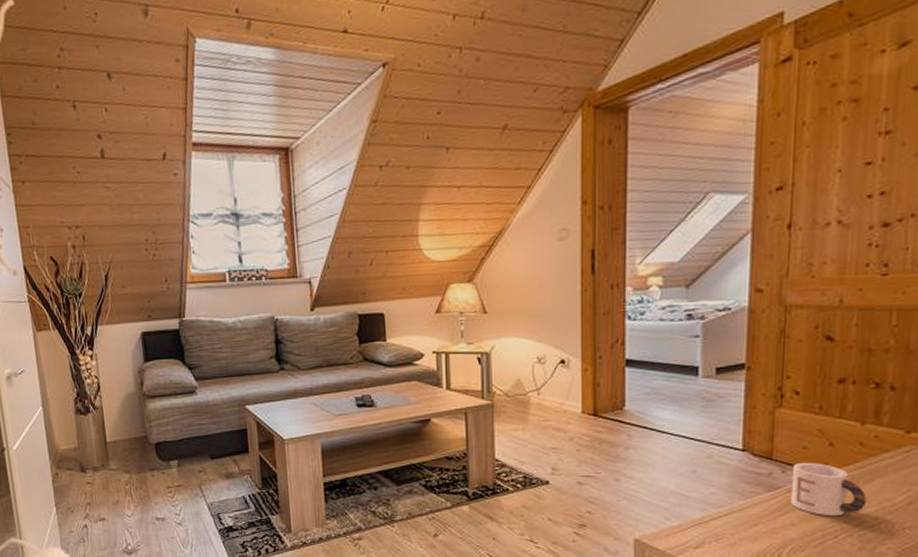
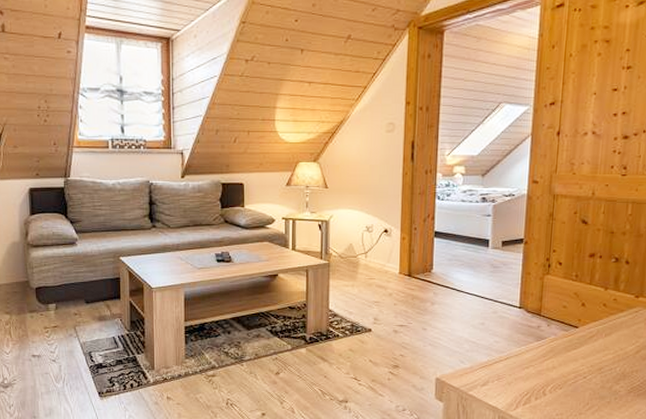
mug: present [790,462,867,517] -> none [553,318,607,362]

